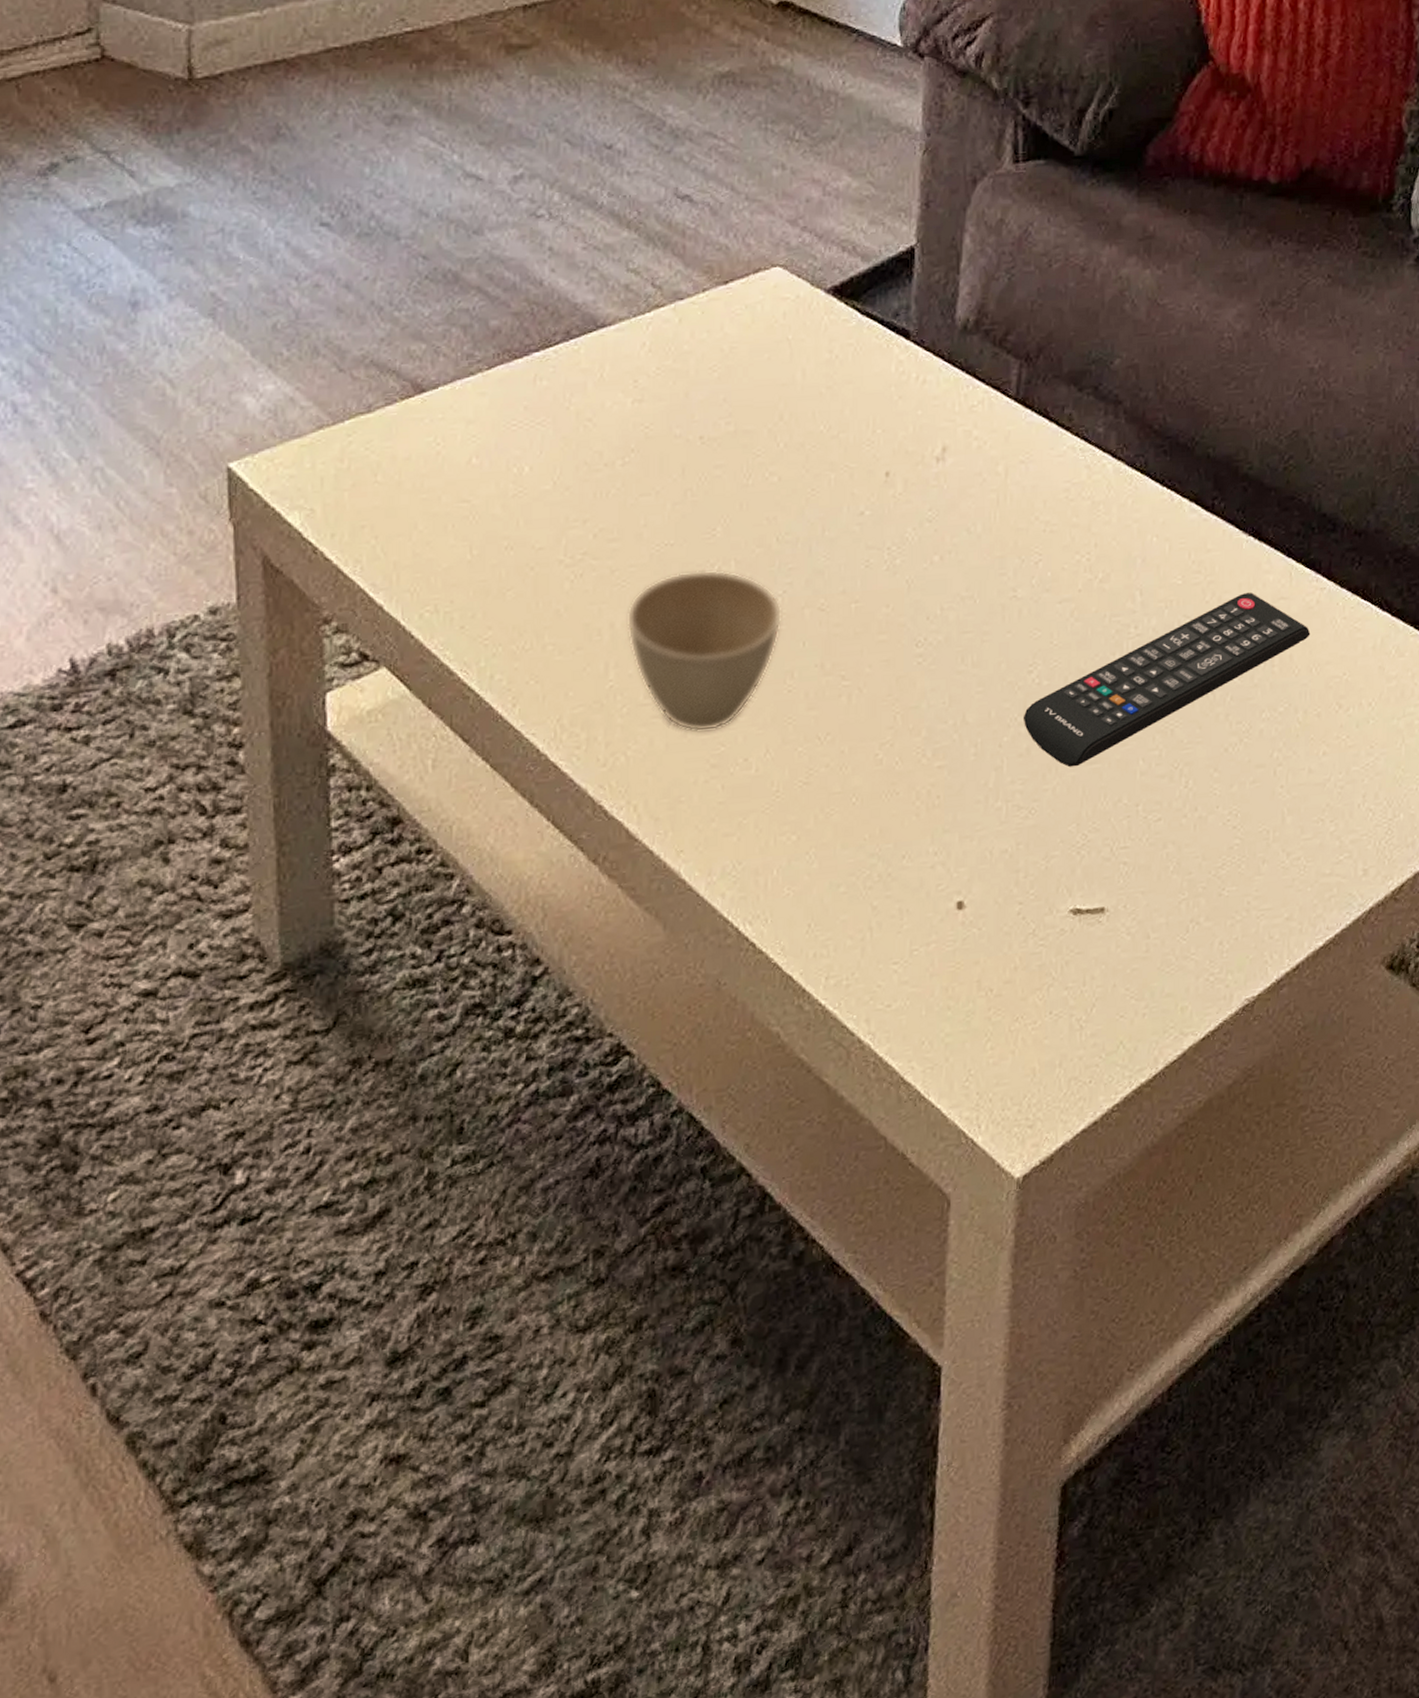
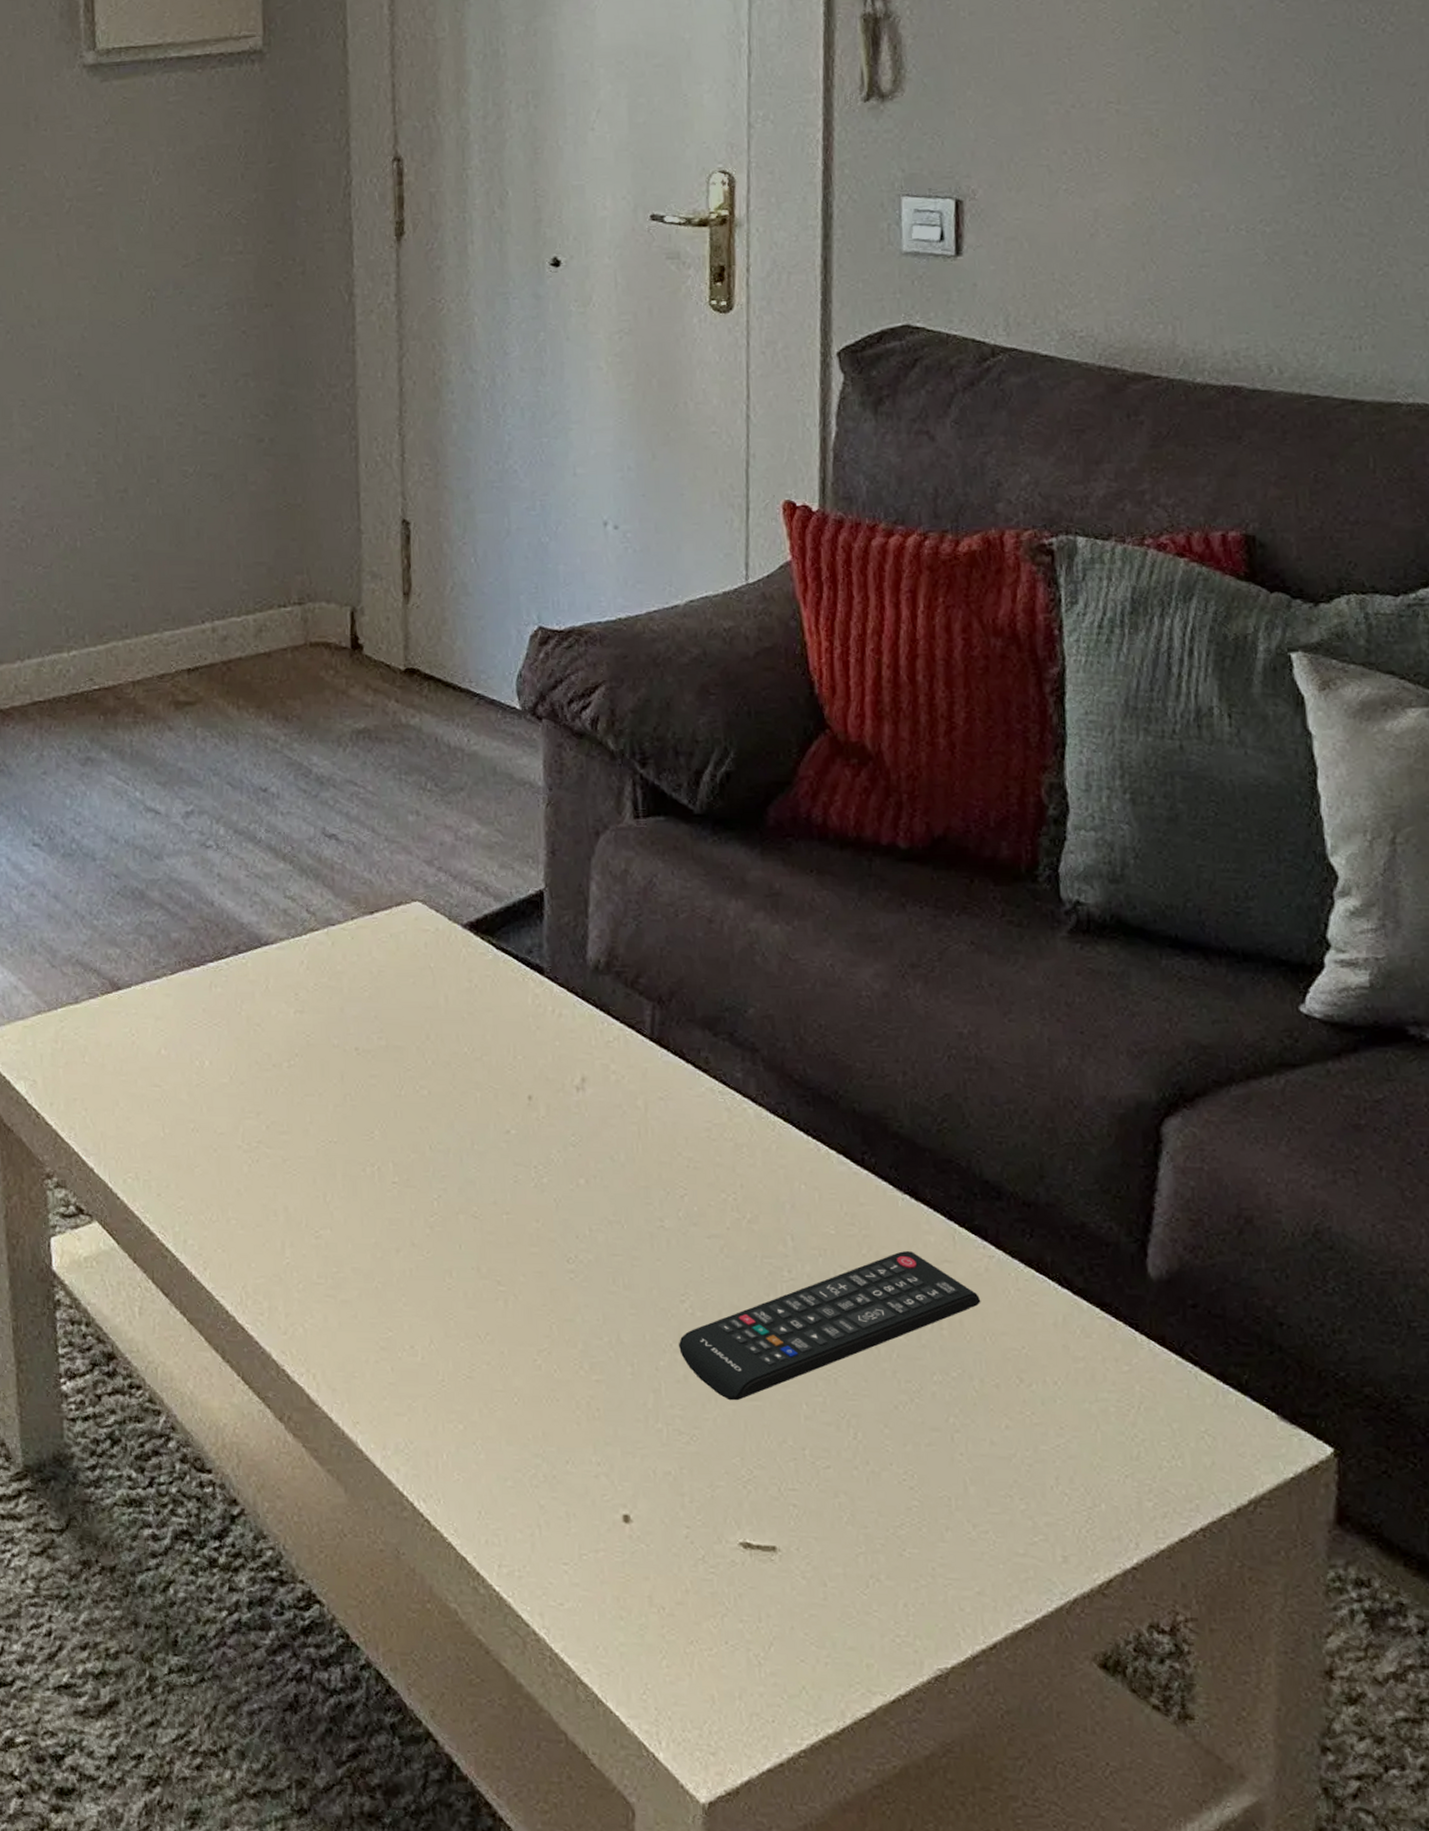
cup: present [626,569,782,733] -> none [298,1168,439,1316]

